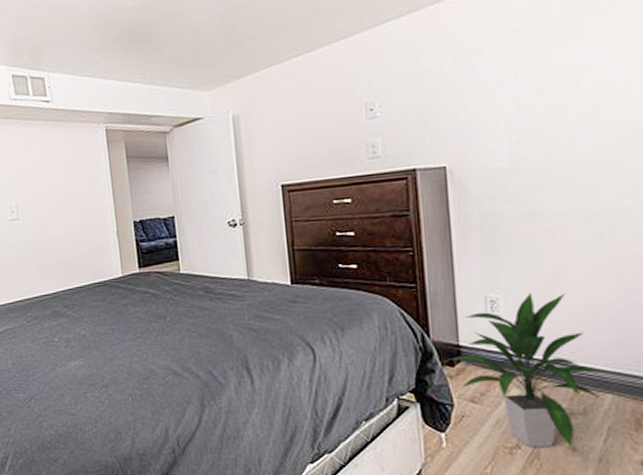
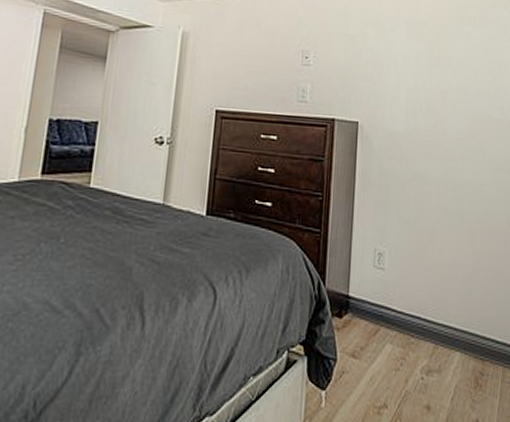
indoor plant: present [450,293,603,448] -> none [339,249,455,407]

